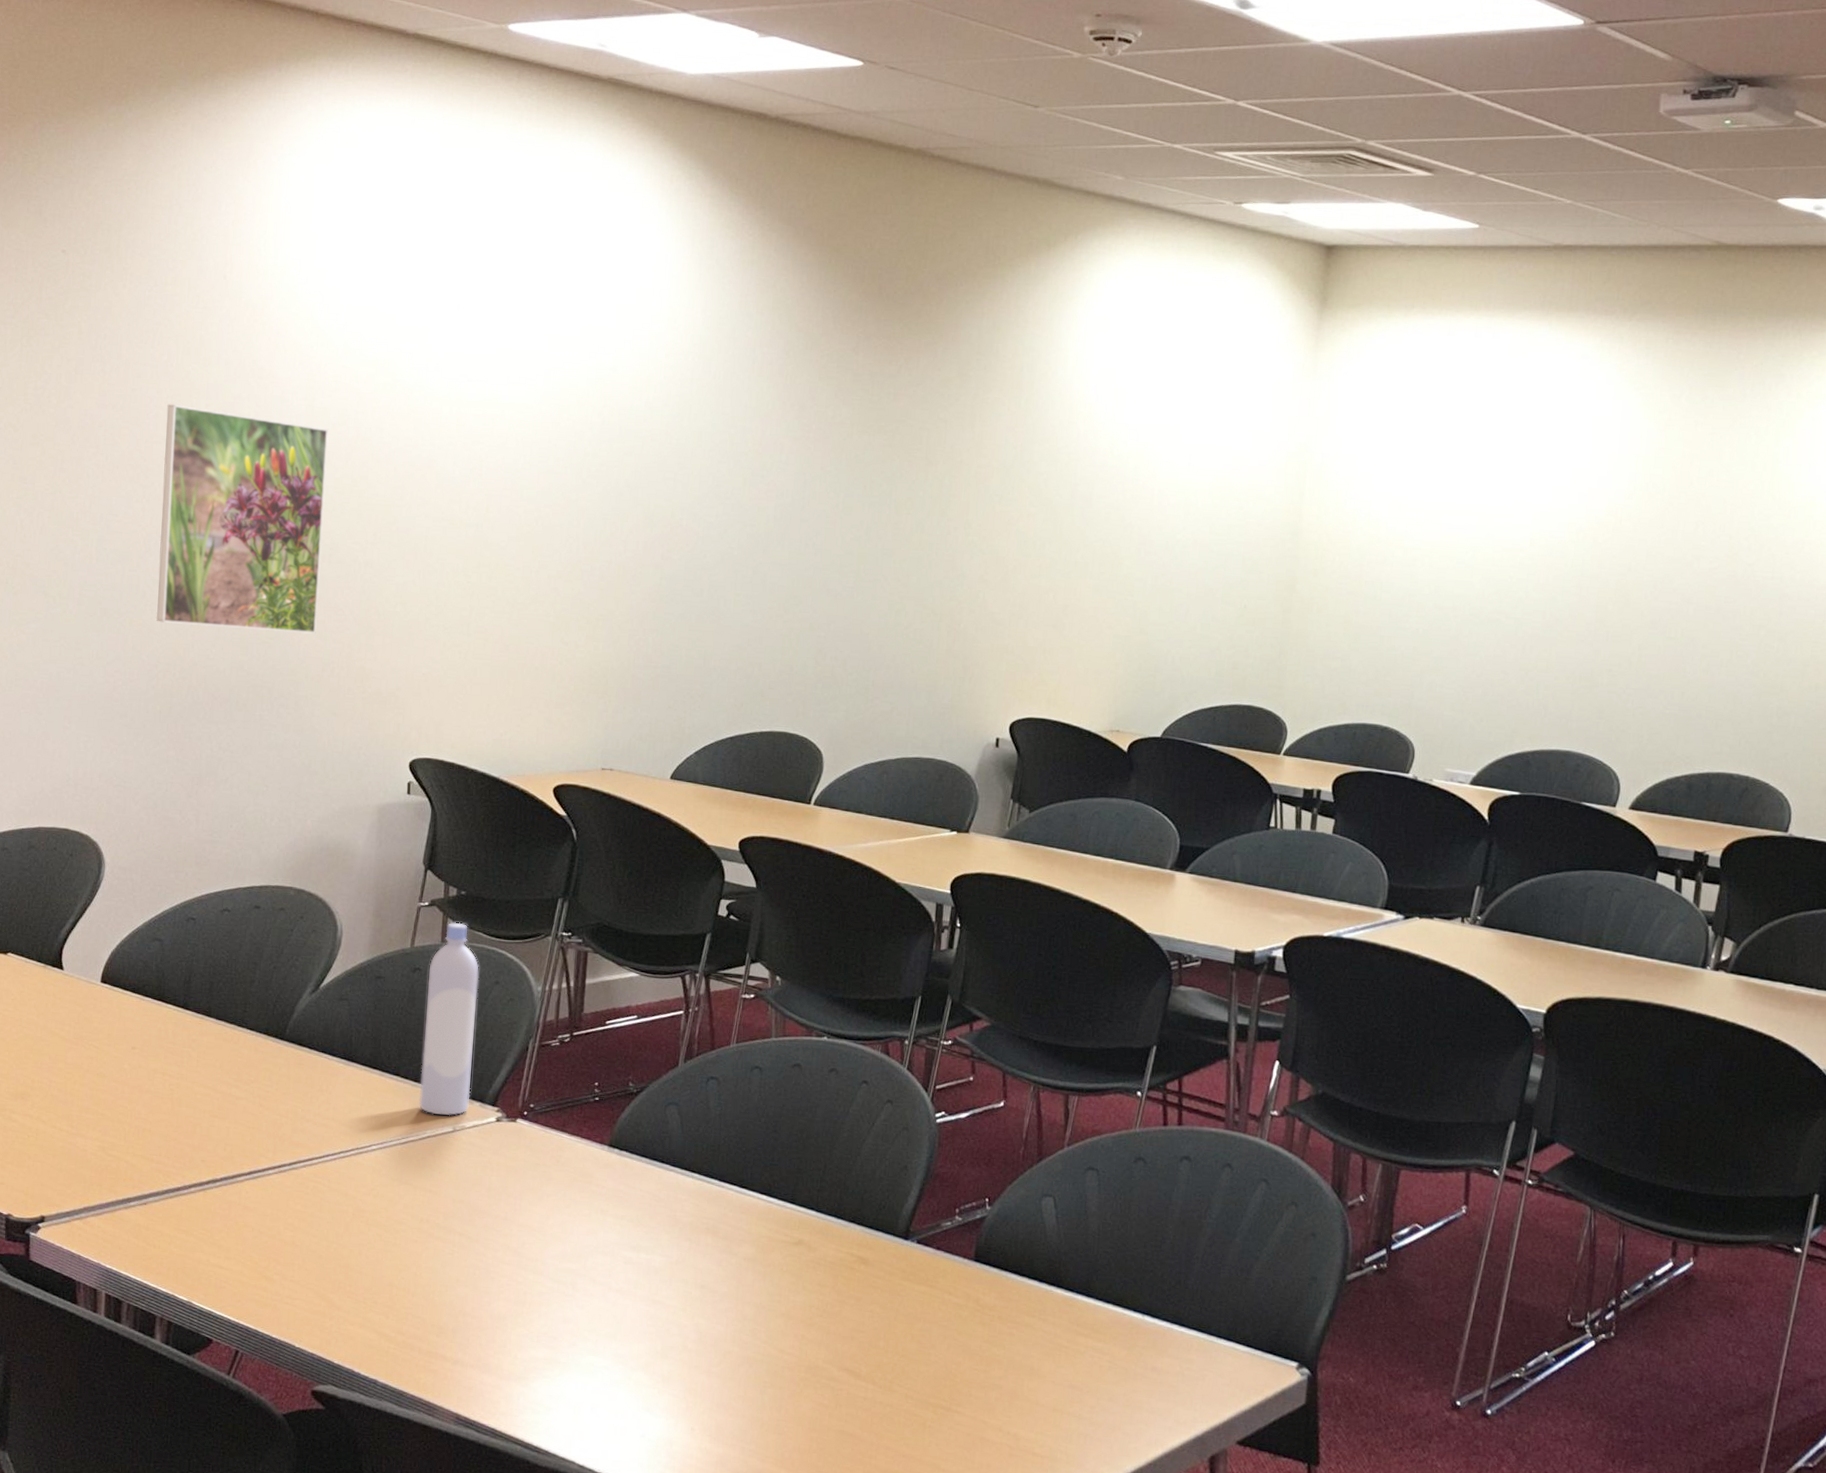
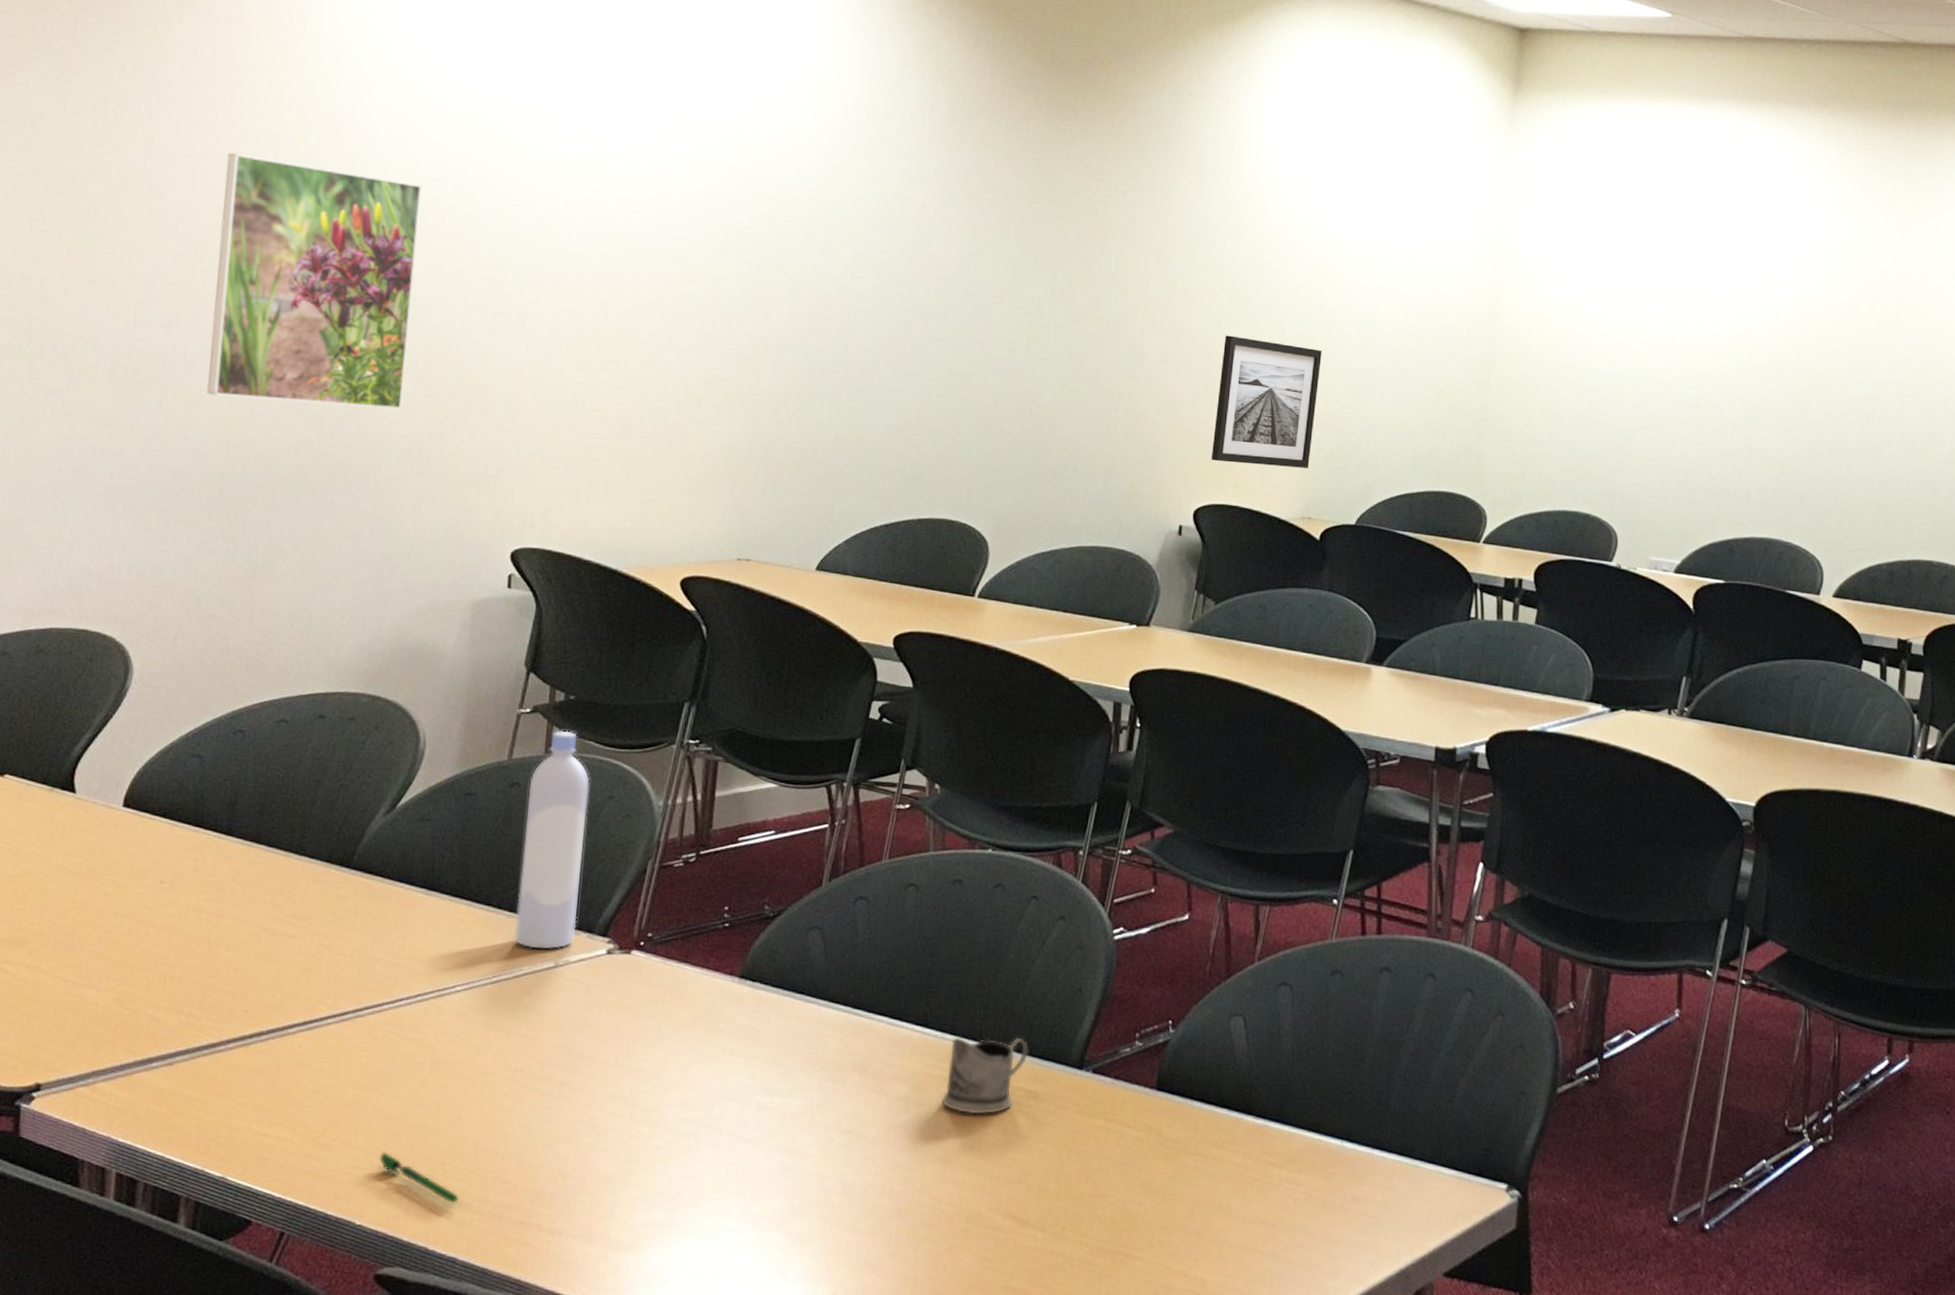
pen: none [313,1286,378,1334] -> present [379,1152,459,1204]
tea glass holder: none [784,1206,860,1277] -> present [941,1037,1029,1115]
wall art: none [1026,556,1131,683] -> present [1210,335,1322,468]

